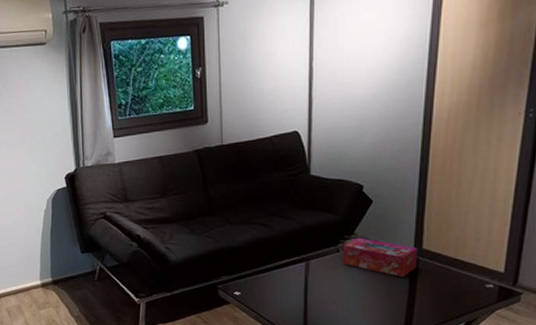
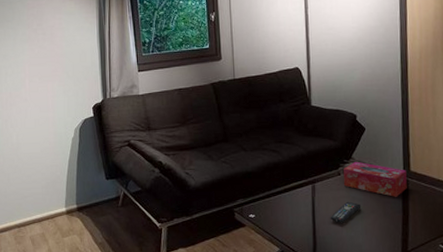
remote control: none [324,280,361,303] -> present [330,201,362,223]

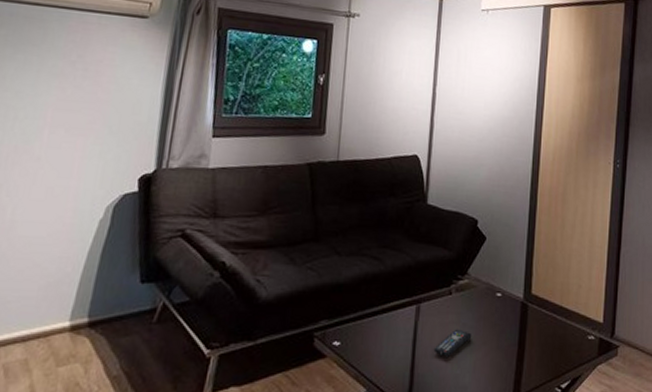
tissue box: present [344,161,407,197] -> none [455,278,527,326]

